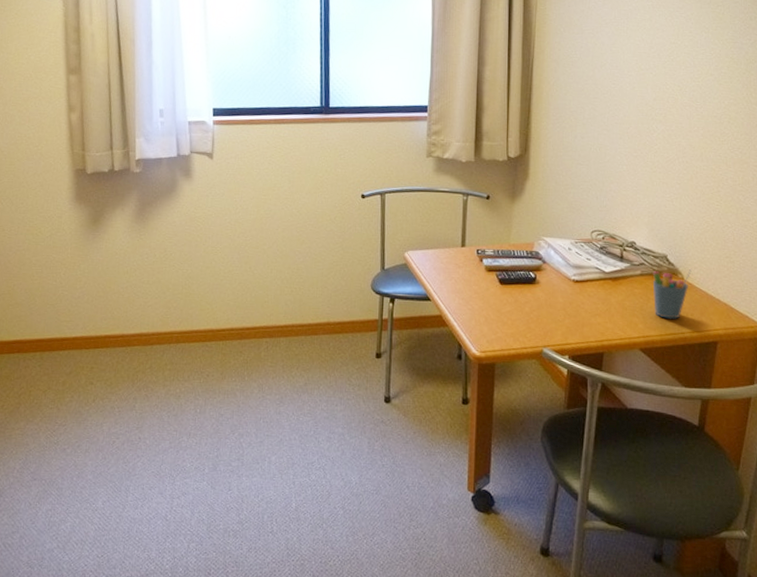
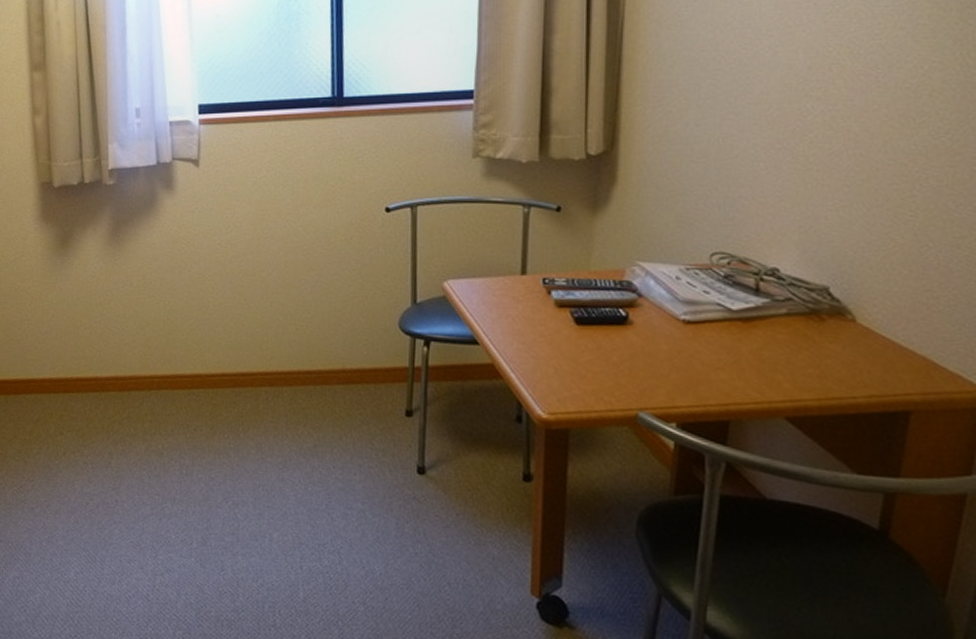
pen holder: present [652,268,692,319] -> none [805,306,869,378]

